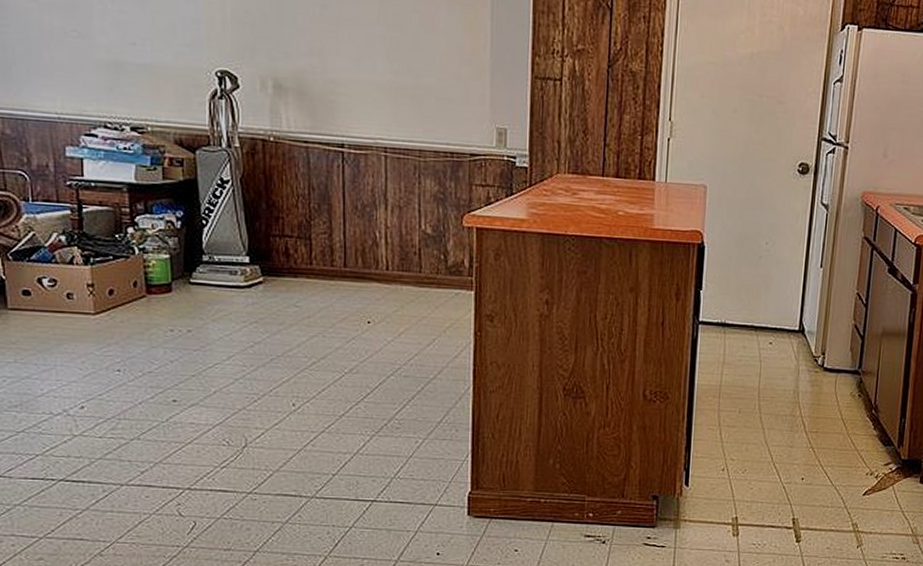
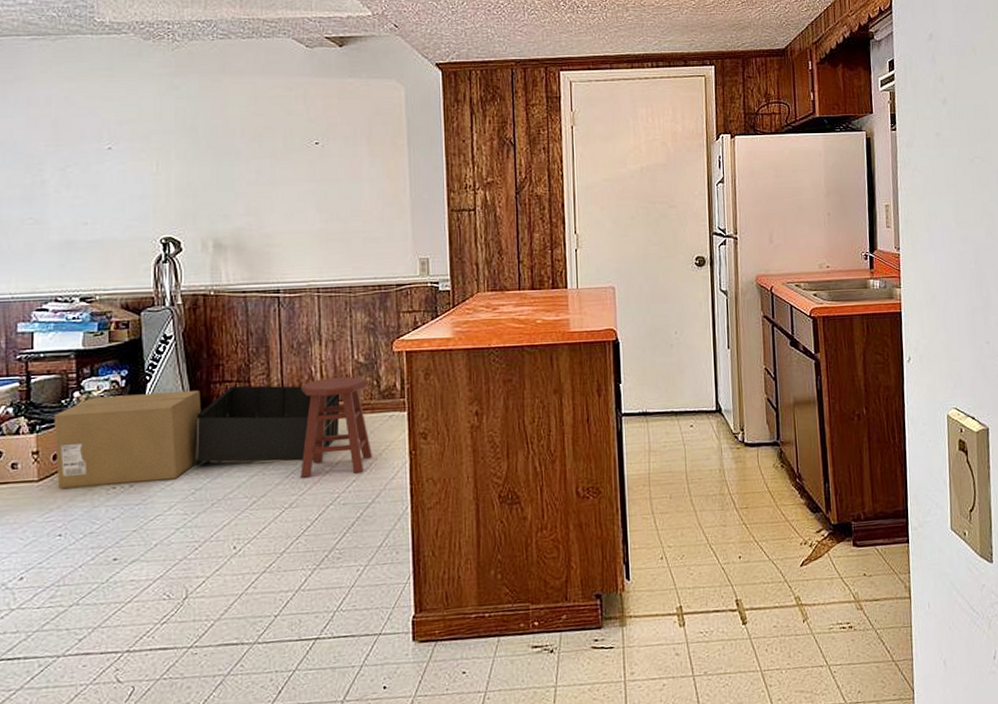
box: none [107,235,261,330] -> present [53,391,202,489]
storage bin: none [254,241,406,330] -> present [196,385,341,466]
stool: none [361,245,436,348] -> present [300,376,372,478]

